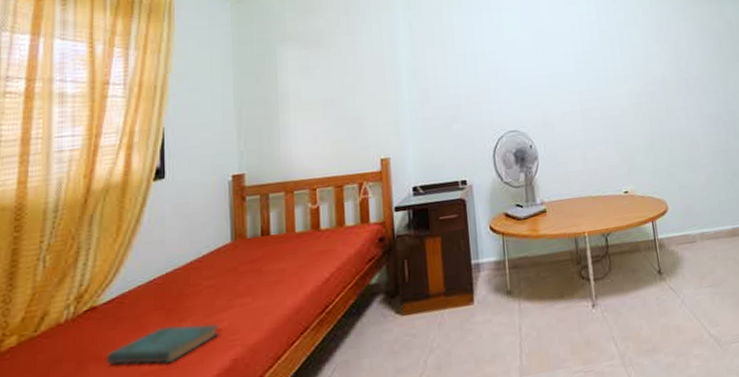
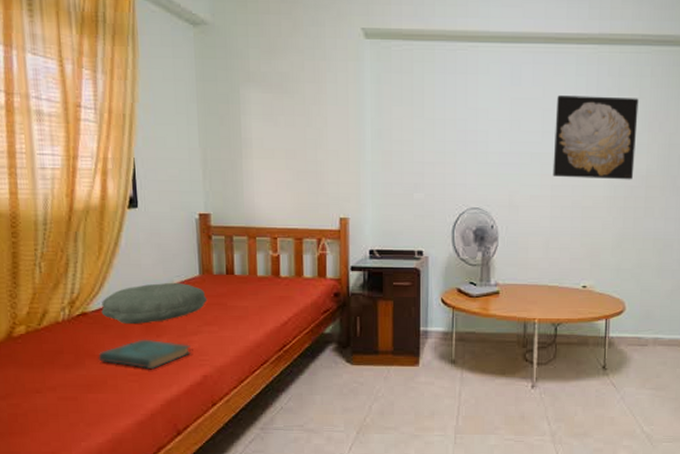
pillow: none [114,253,240,312] -> present [101,282,208,324]
wall art: none [573,16,651,92] -> present [552,95,639,180]

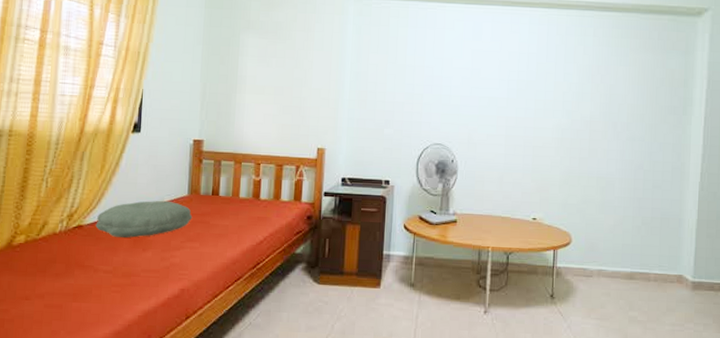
book: present [98,339,191,370] -> none [86,252,172,282]
wall art: present [552,95,639,180] -> none [507,49,583,124]

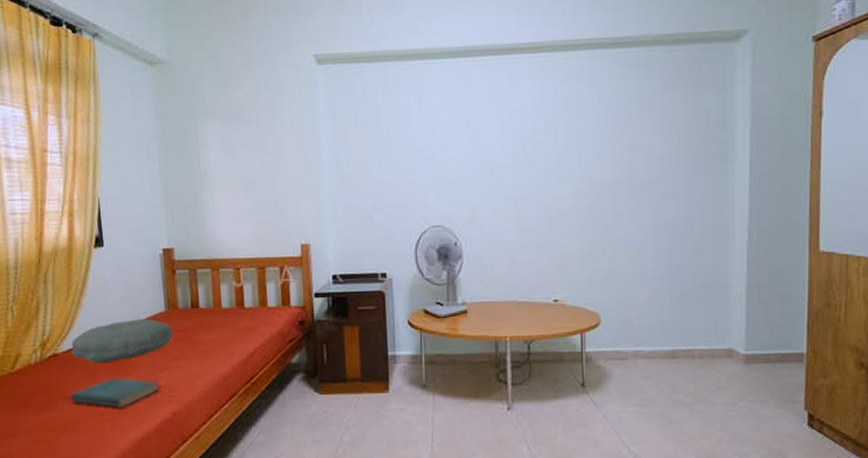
book: none [86,252,172,282] -> present [69,377,160,409]

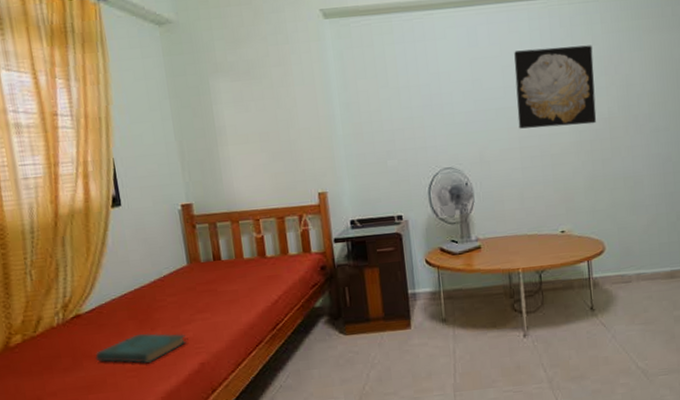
pillow: present [71,318,174,363] -> none [94,274,198,321]
wall art: none [513,103,599,189] -> present [514,45,597,129]

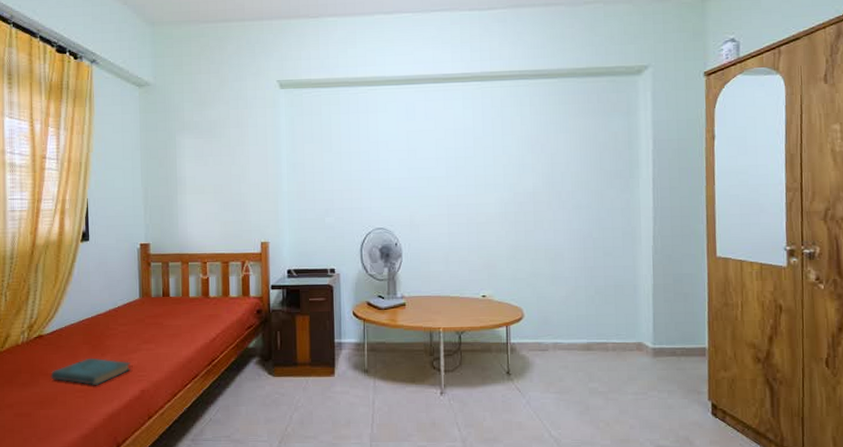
wall art: present [514,45,597,129] -> none [447,125,522,198]

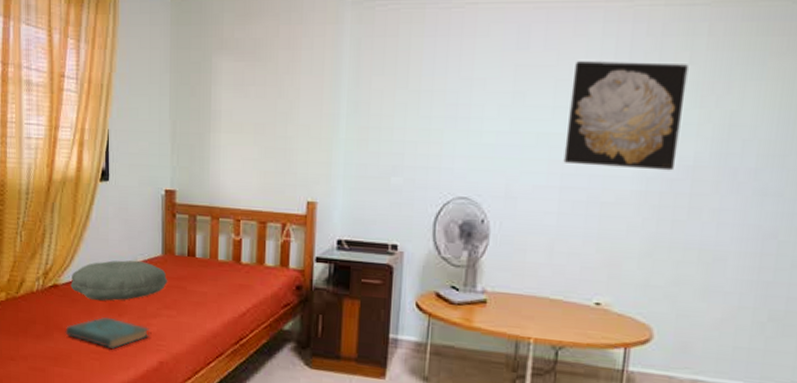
pillow: none [55,305,146,344] -> present [70,260,168,301]
wall art: none [447,125,522,198] -> present [563,61,689,171]

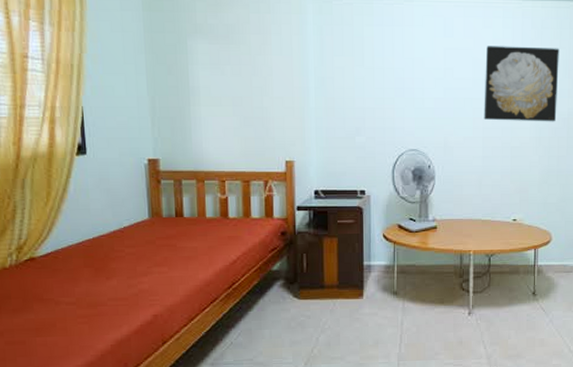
book: present [65,316,149,350] -> none [46,281,141,311]
pillow: present [70,260,168,301] -> none [49,225,157,267]

